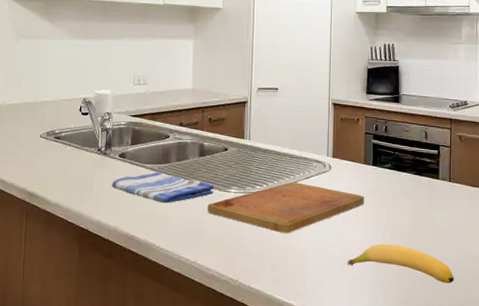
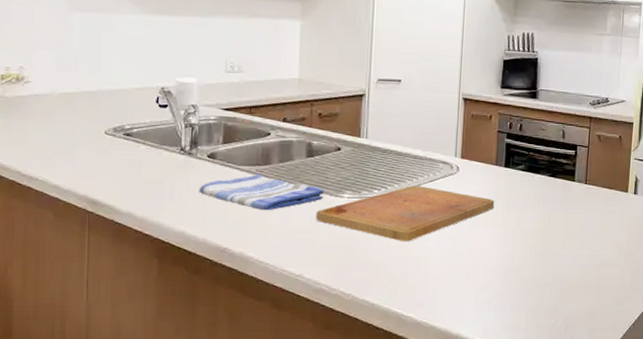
banana: present [347,244,455,283] -> none [473,250,586,289]

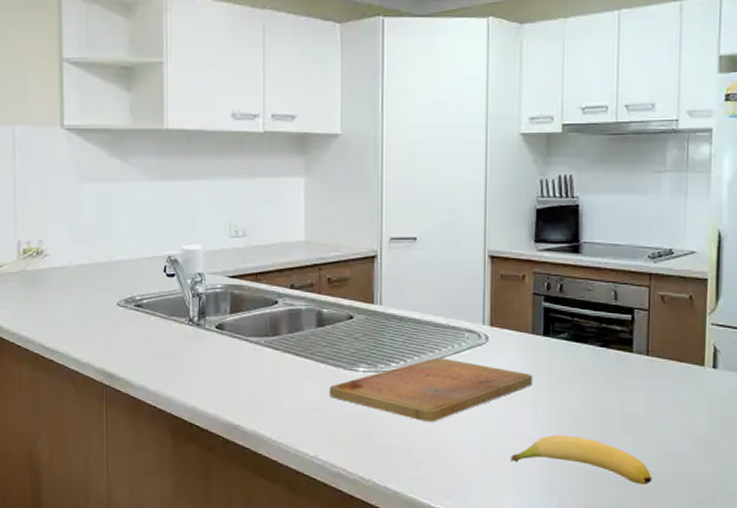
dish towel: present [199,173,323,211] -> none [208,345,336,386]
banana: none [473,250,586,289] -> present [510,435,653,485]

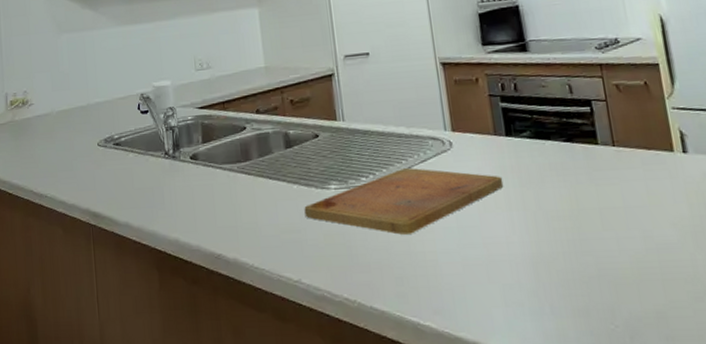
banana: present [510,435,653,485] -> none [493,236,645,283]

